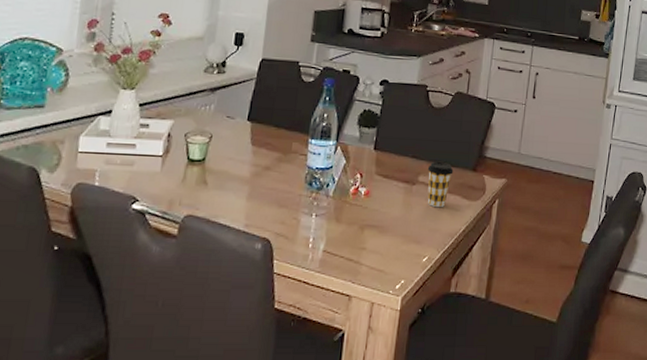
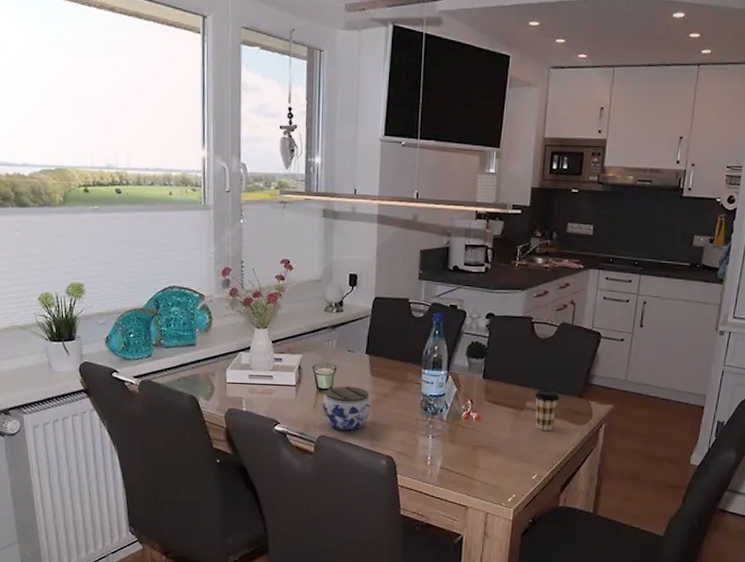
jar: none [192,157,250,209] -> present [322,386,371,431]

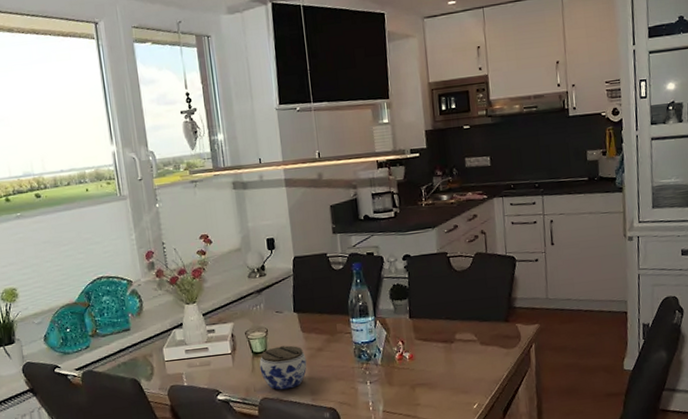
coffee cup: present [534,388,560,431] -> none [462,318,487,360]

